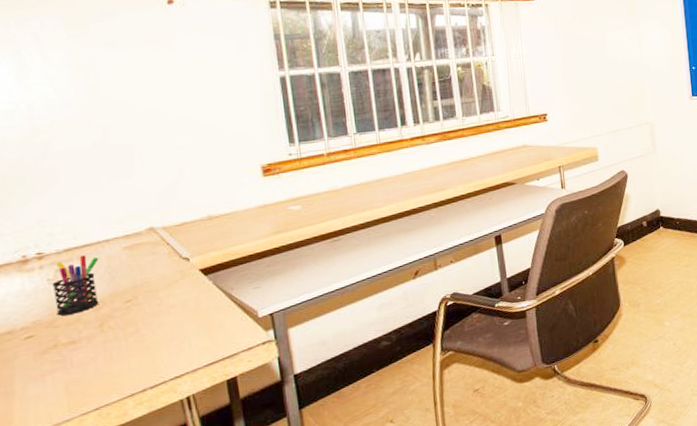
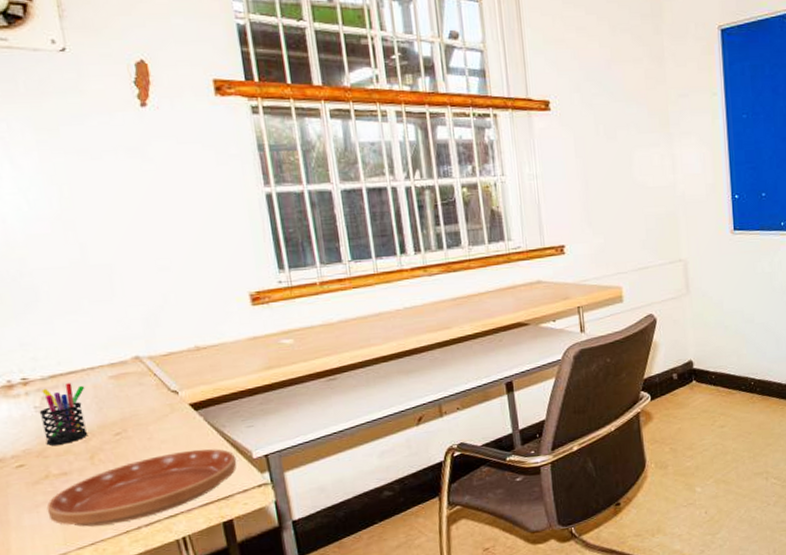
saucer: none [53,310,243,393] -> present [46,448,237,527]

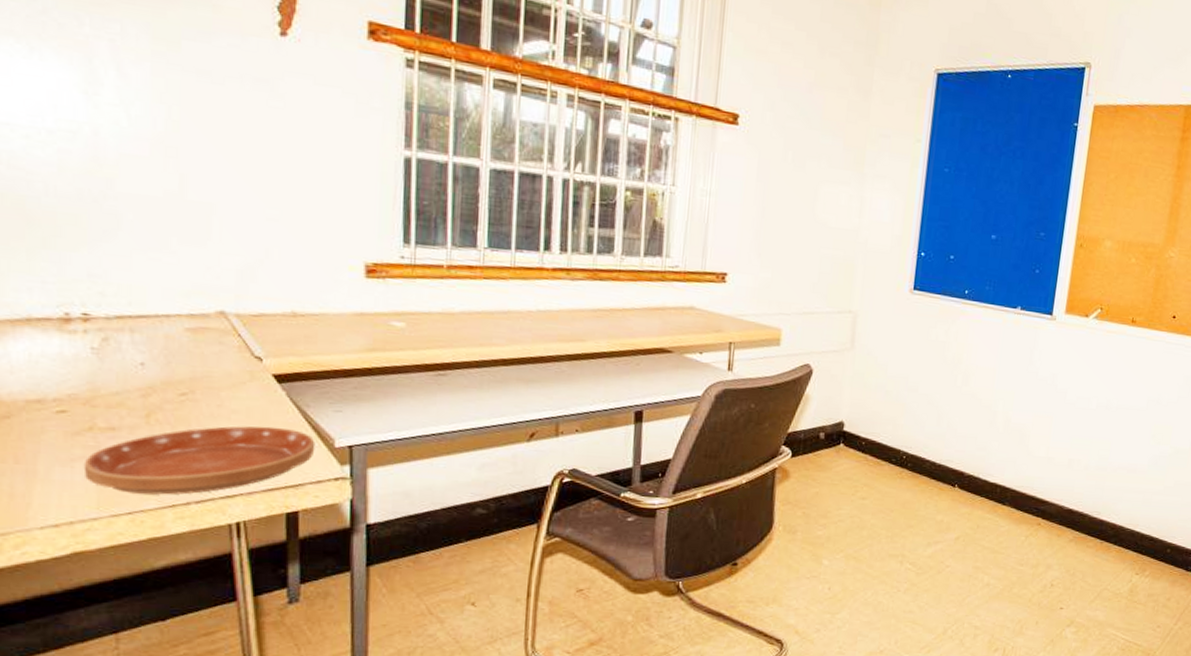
pen holder: present [39,383,89,446] -> none [96,327,155,396]

